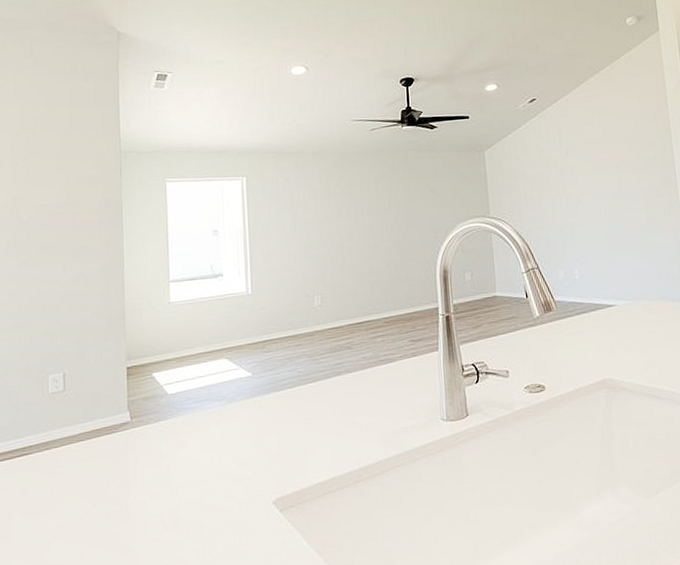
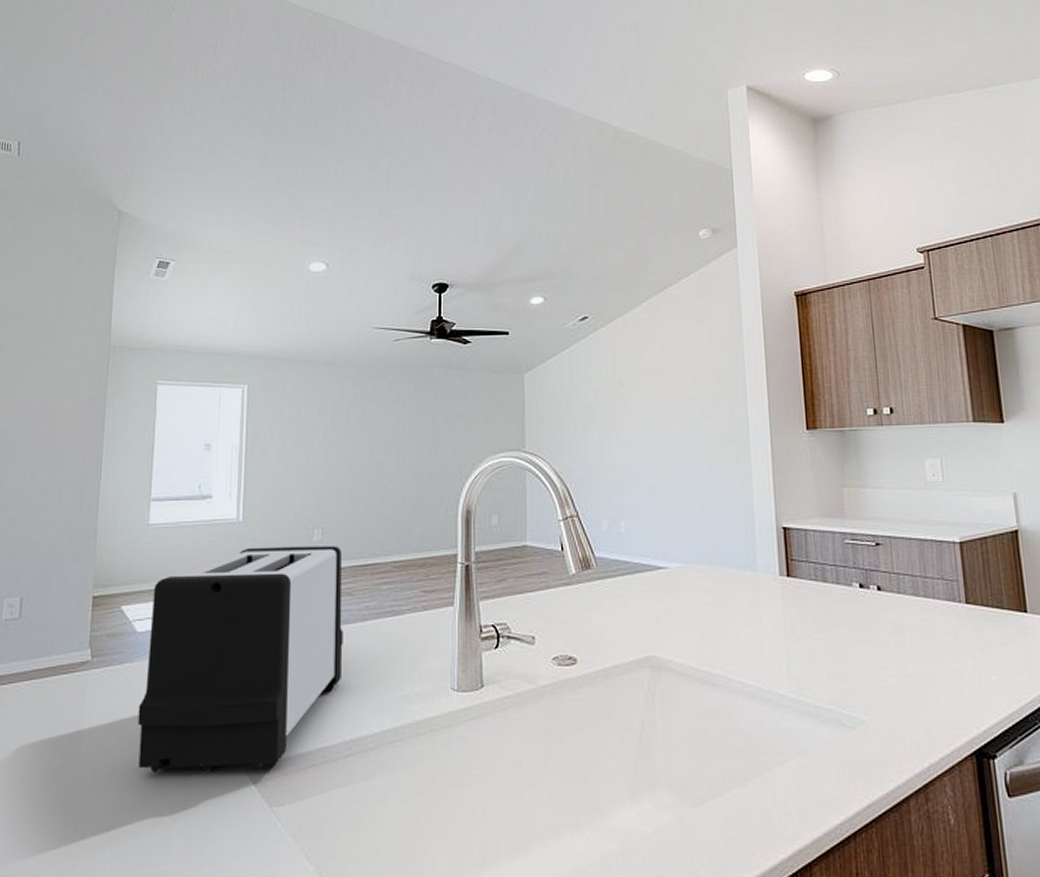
toaster: none [175,308,349,509] -> present [137,546,343,772]

